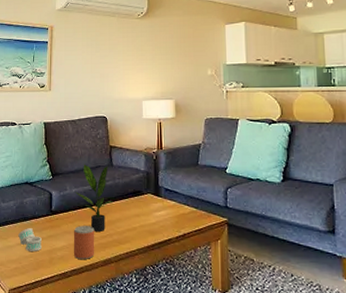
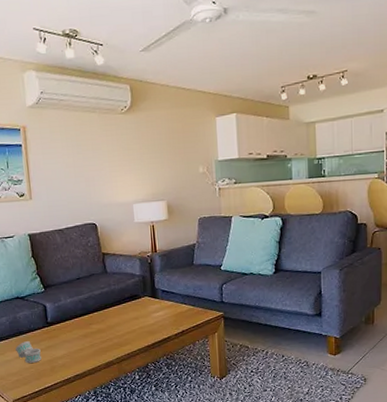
beverage can: present [73,226,95,260] -> none [73,333,97,365]
potted plant: present [75,164,113,233] -> none [70,273,111,338]

